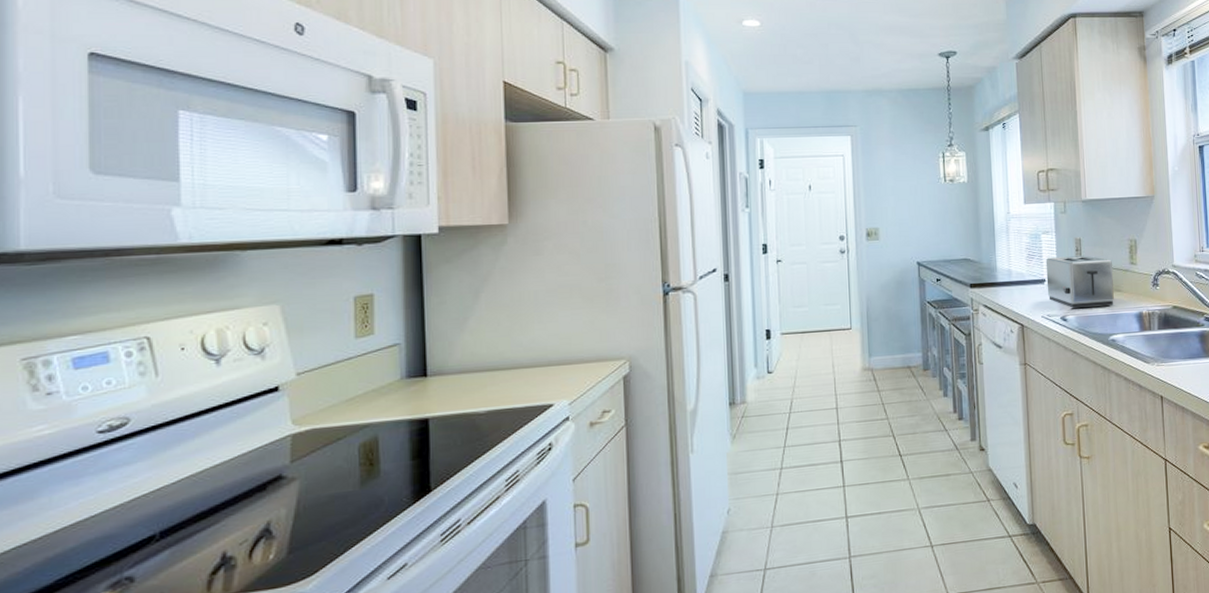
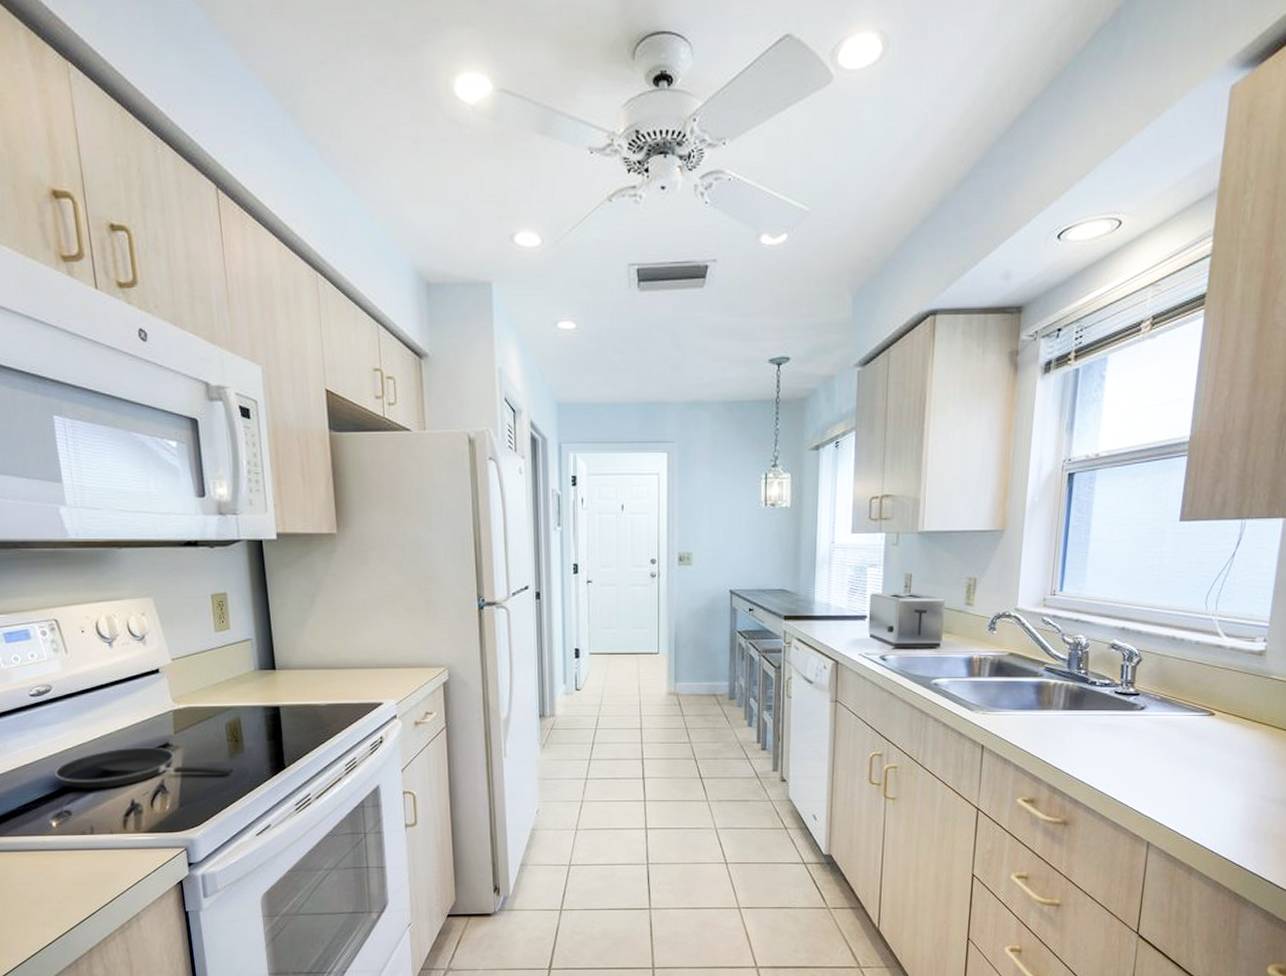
frying pan: none [118,482,365,546] -> present [55,747,234,790]

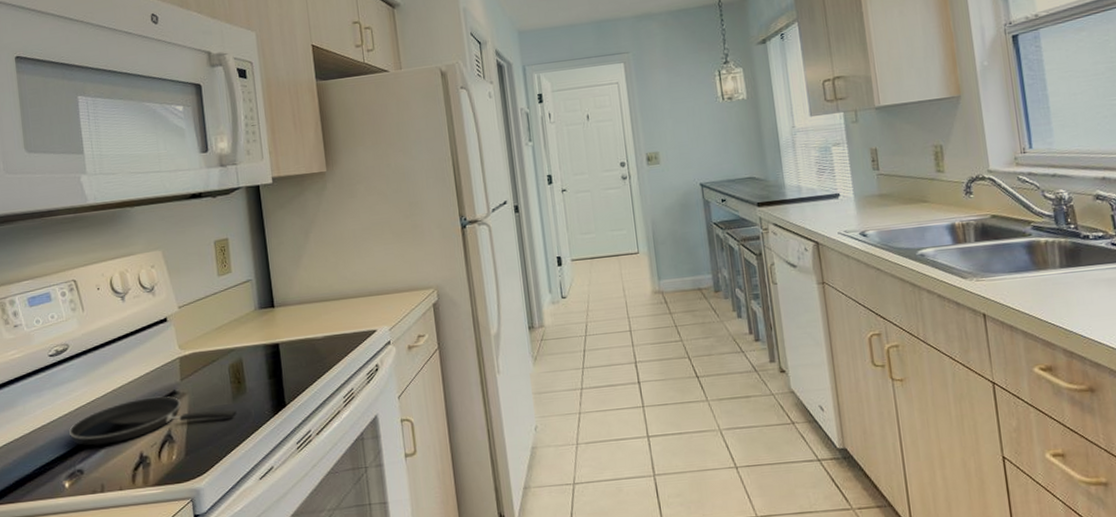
toaster: present [867,592,945,649] -> none [838,166,920,224]

